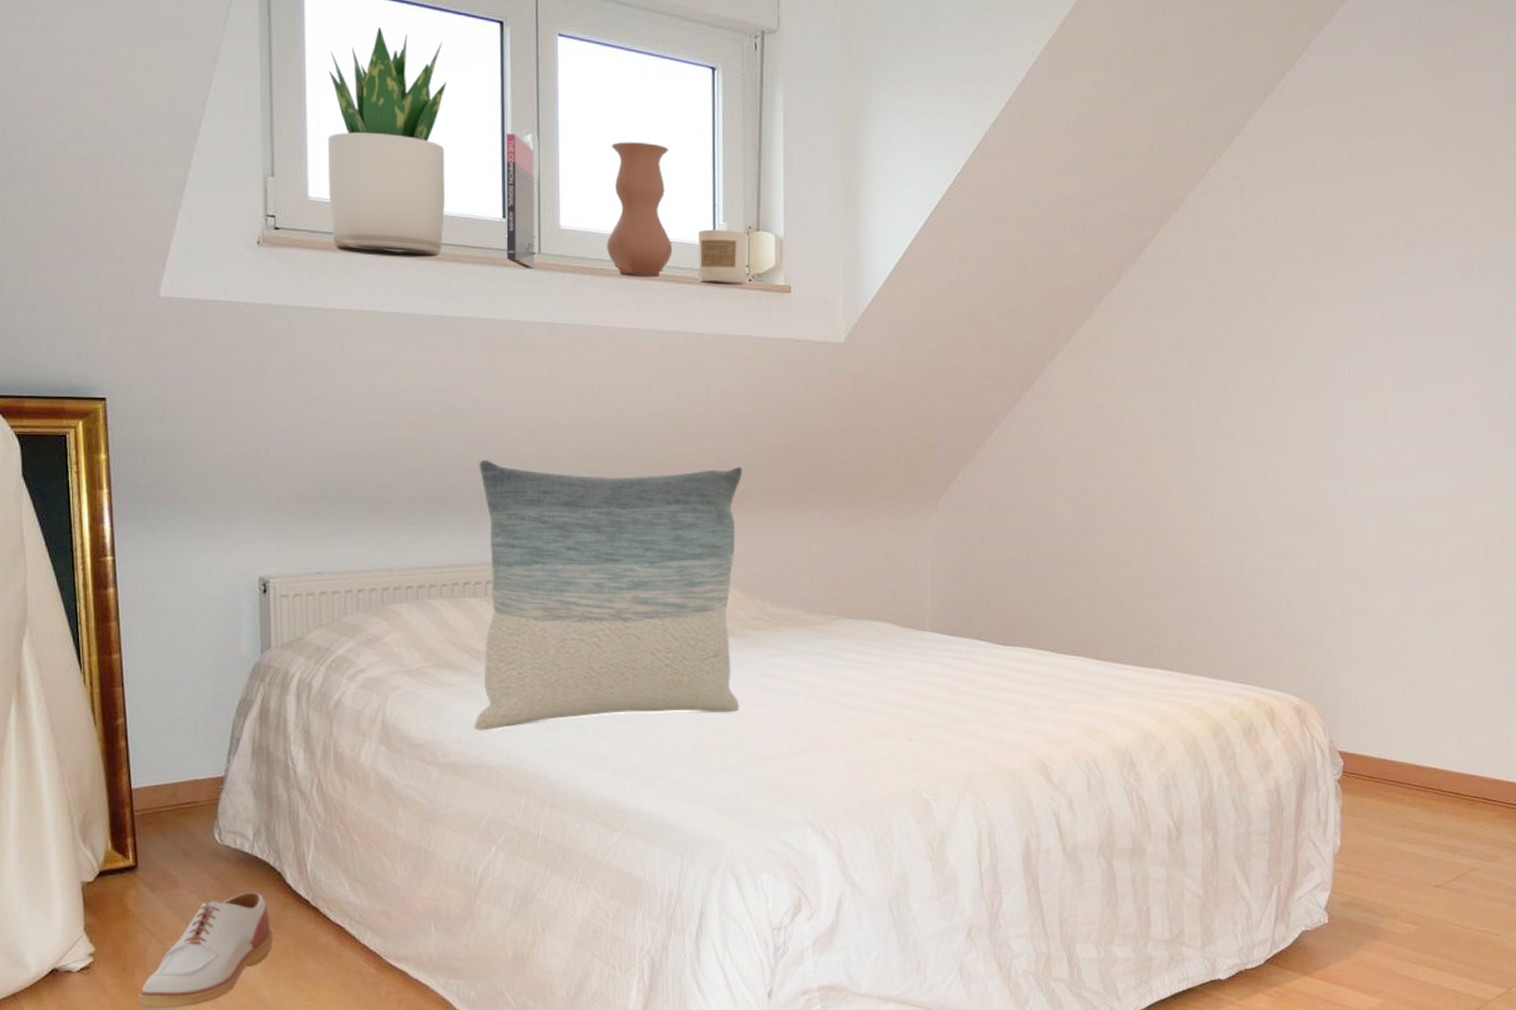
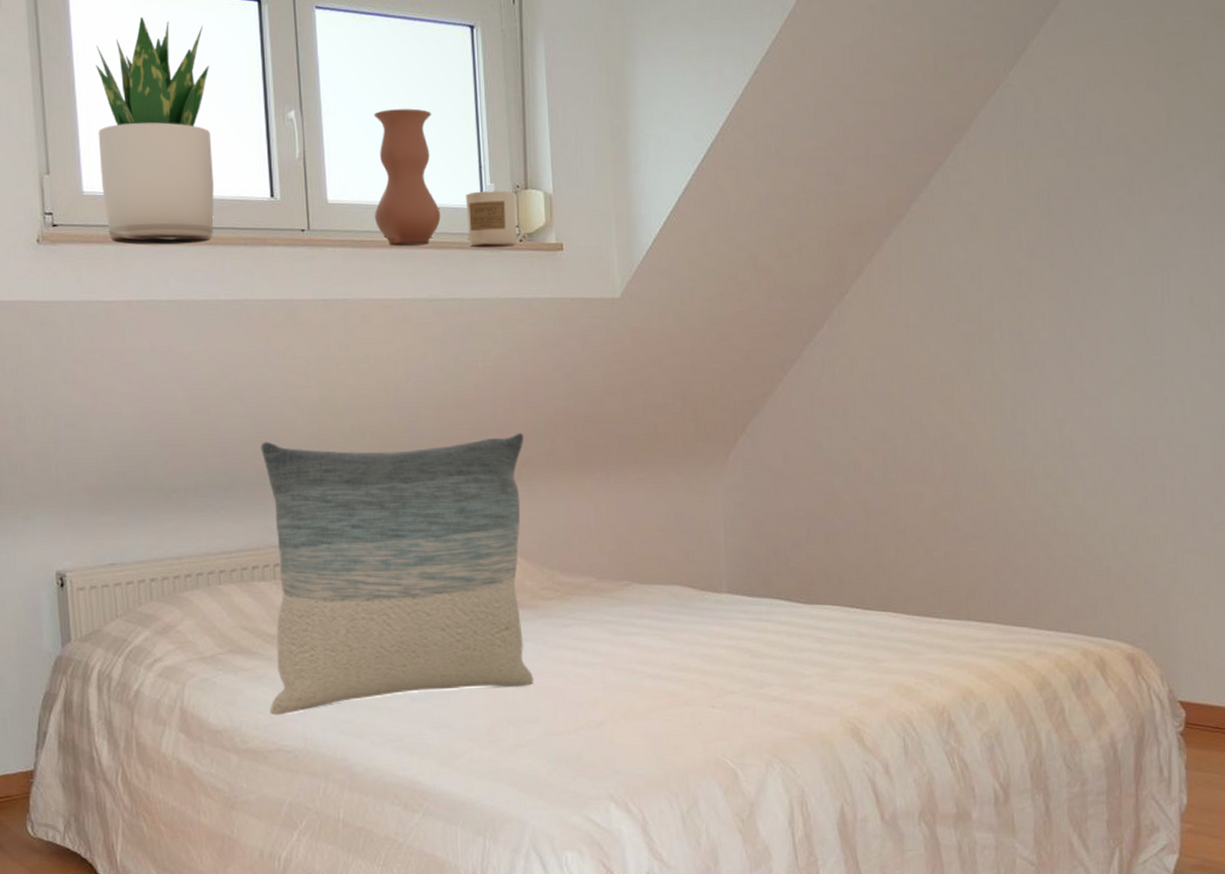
book: present [506,133,535,269] -> none [269,111,305,246]

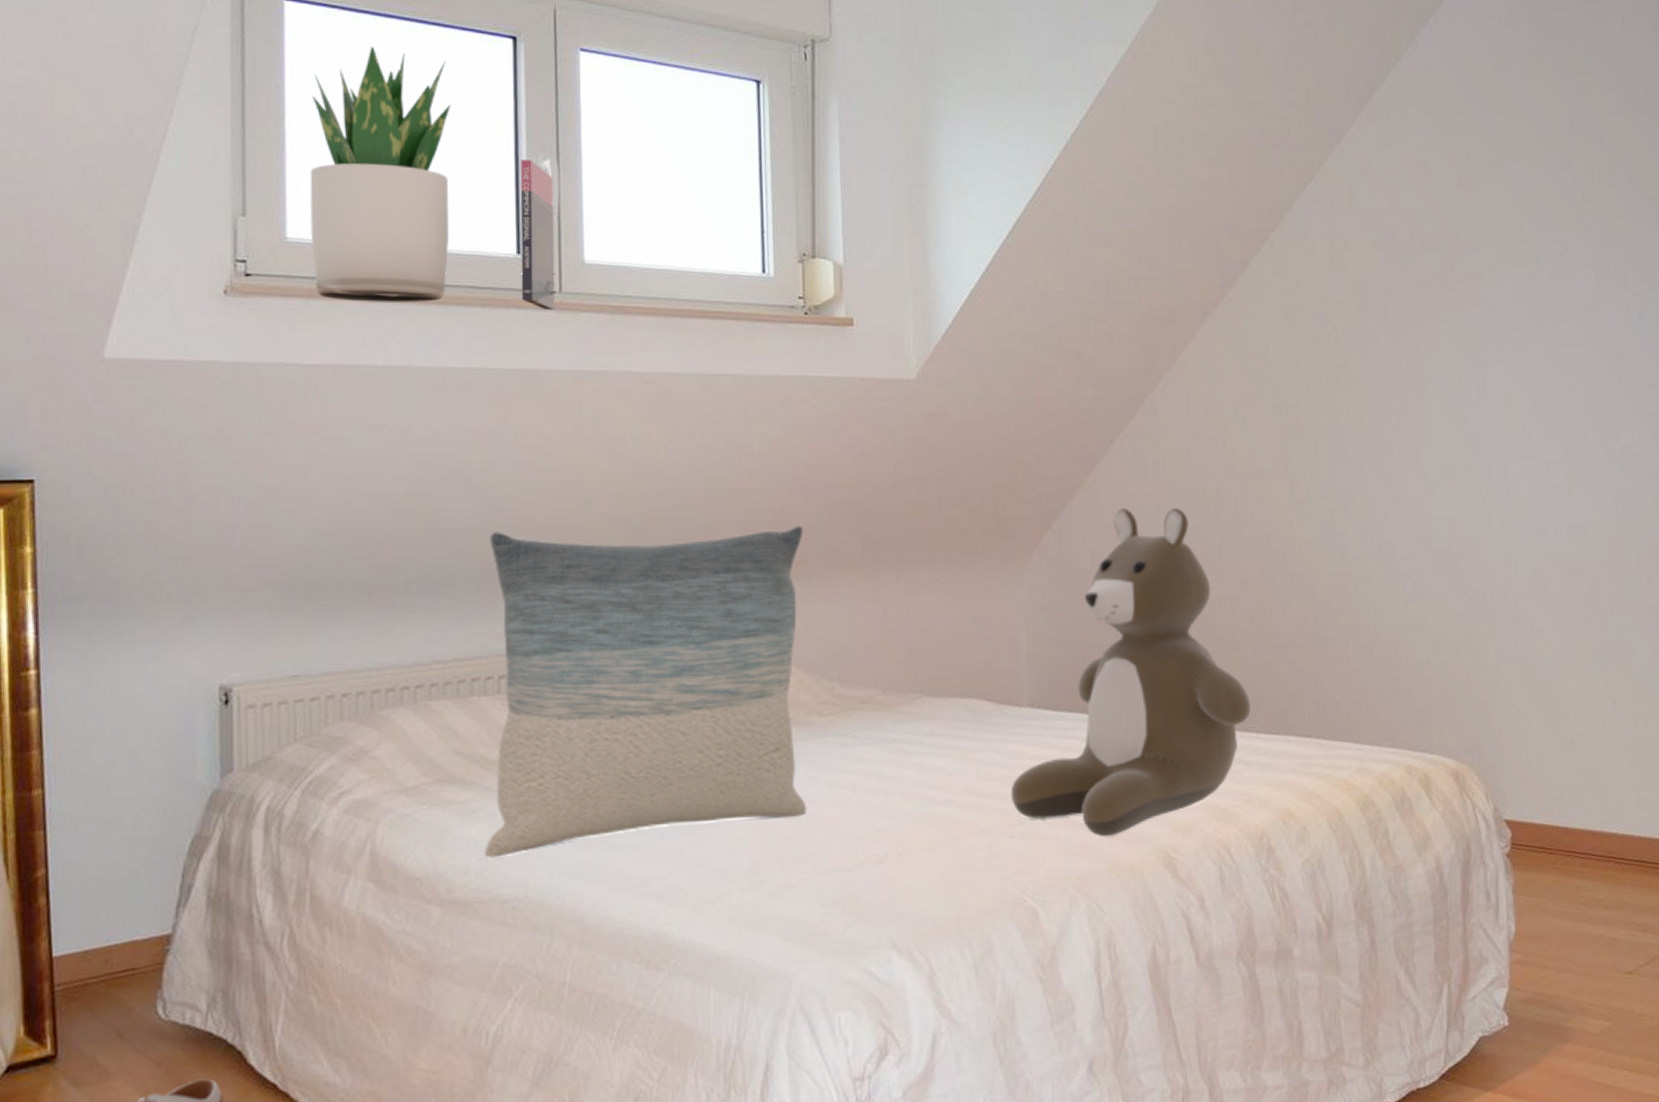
book: none [269,111,305,246] -> present [520,159,555,309]
vase: present [374,108,441,247] -> none [640,164,716,315]
candle: present [466,183,517,249] -> none [745,250,803,321]
teddy bear: none [711,411,933,709] -> present [1010,507,1251,837]

